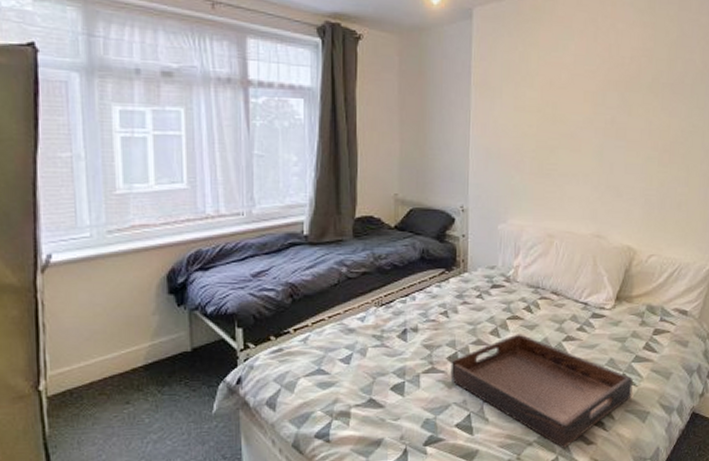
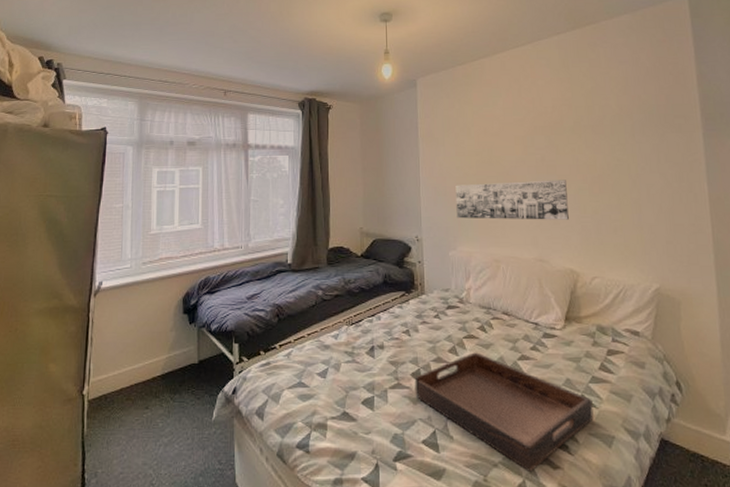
wall art: none [510,145,635,192] -> present [455,179,569,220]

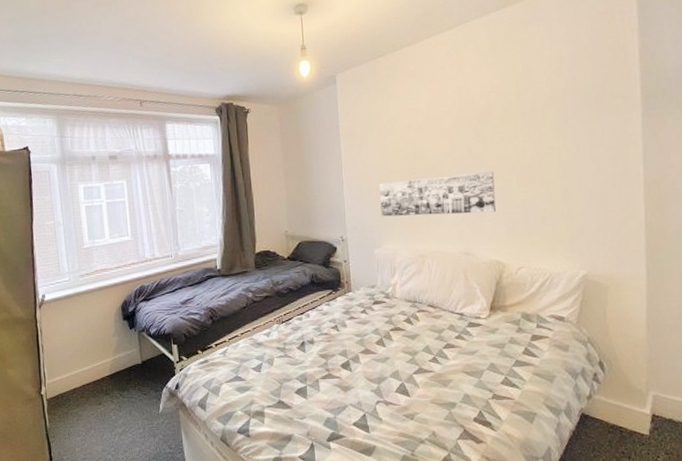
serving tray: present [414,352,594,473] -> none [344,343,517,447]

